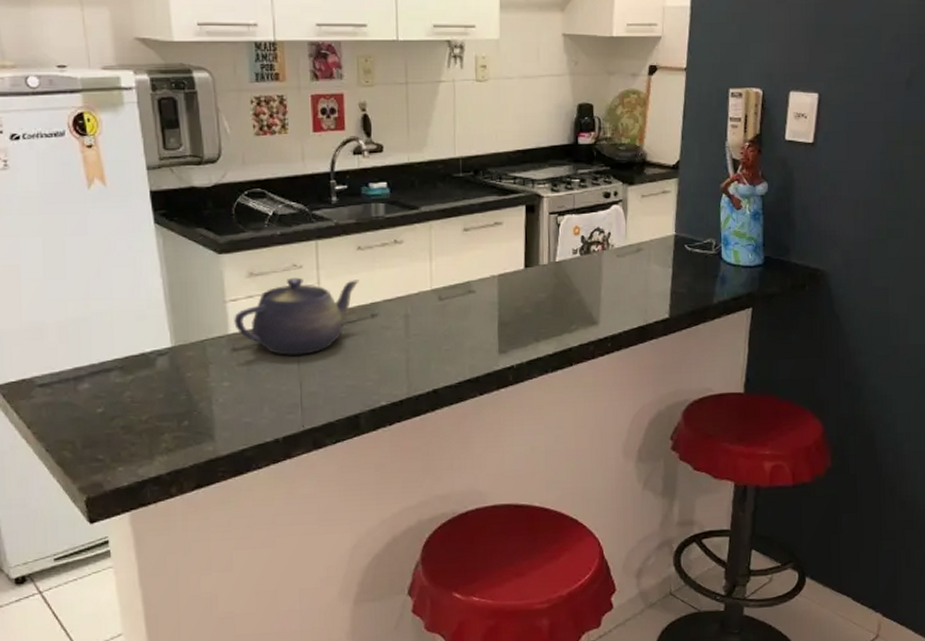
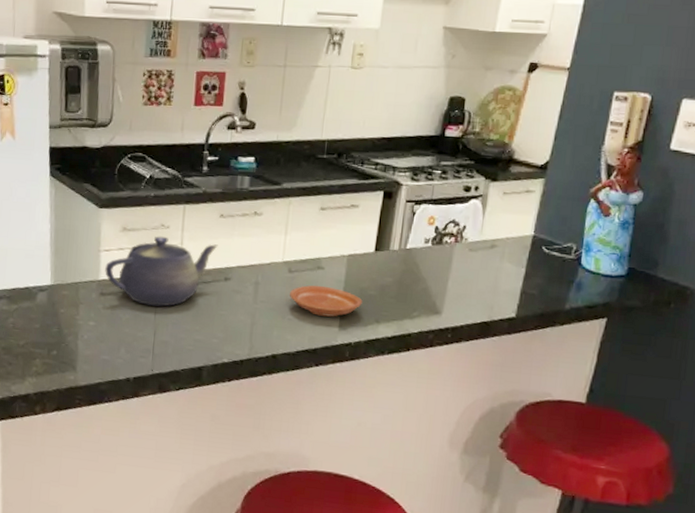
plate: none [443,310,519,342] -> present [290,285,363,317]

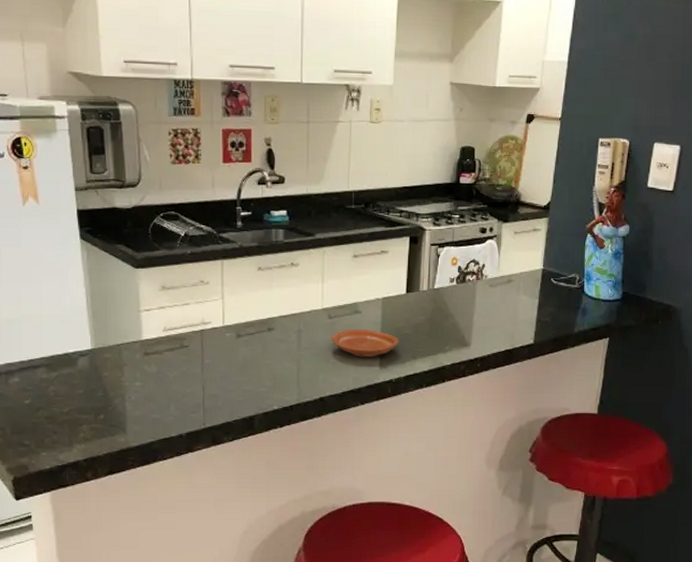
teapot: present [105,236,218,307] -> none [147,292,259,361]

